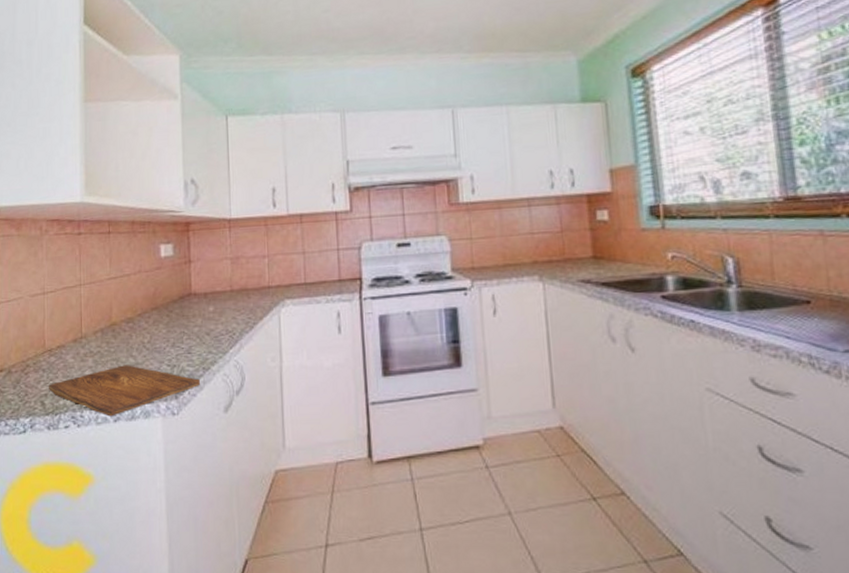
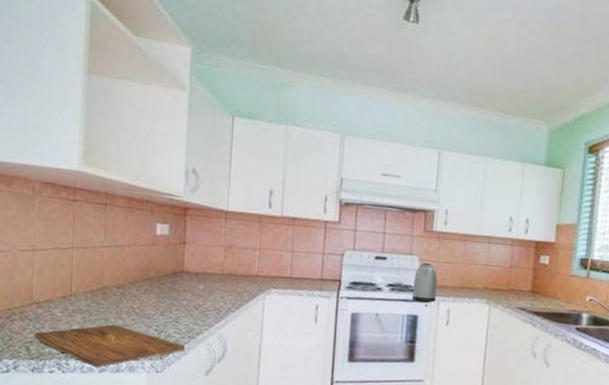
kettle: none [445,242,476,290] -> present [412,263,438,302]

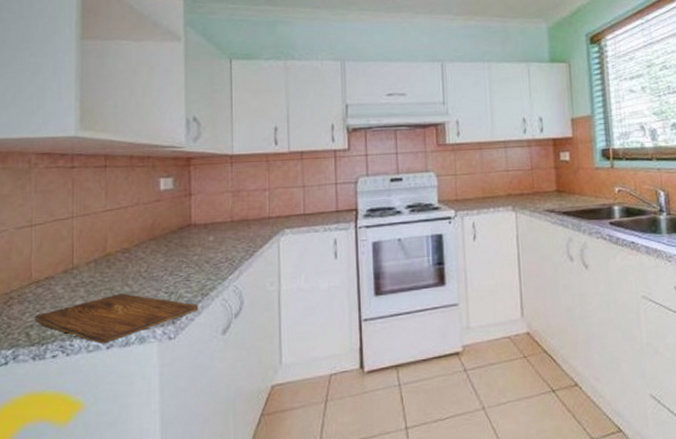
kettle: present [412,263,438,302] -> none [433,178,459,219]

